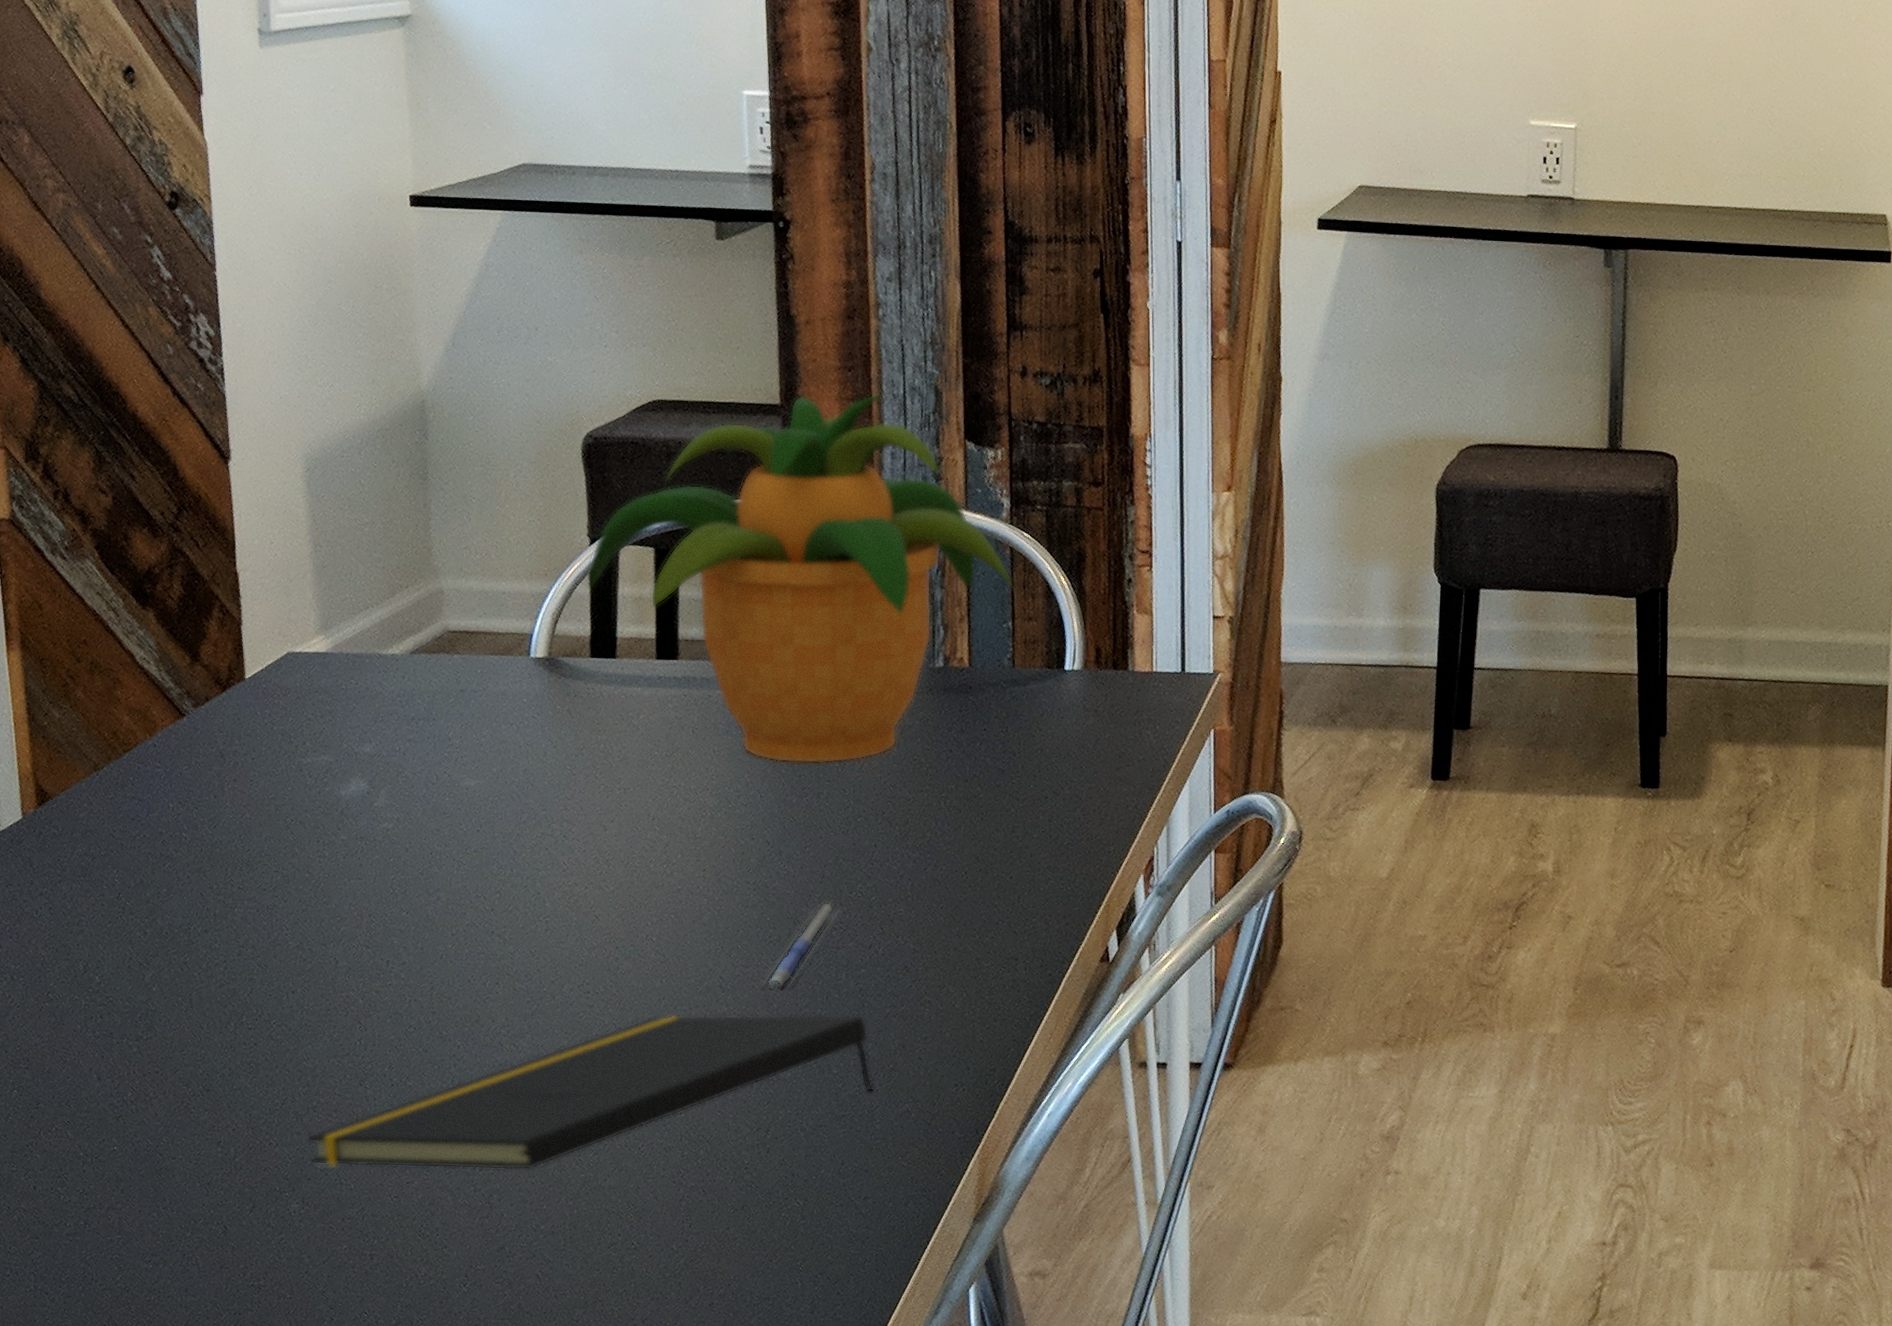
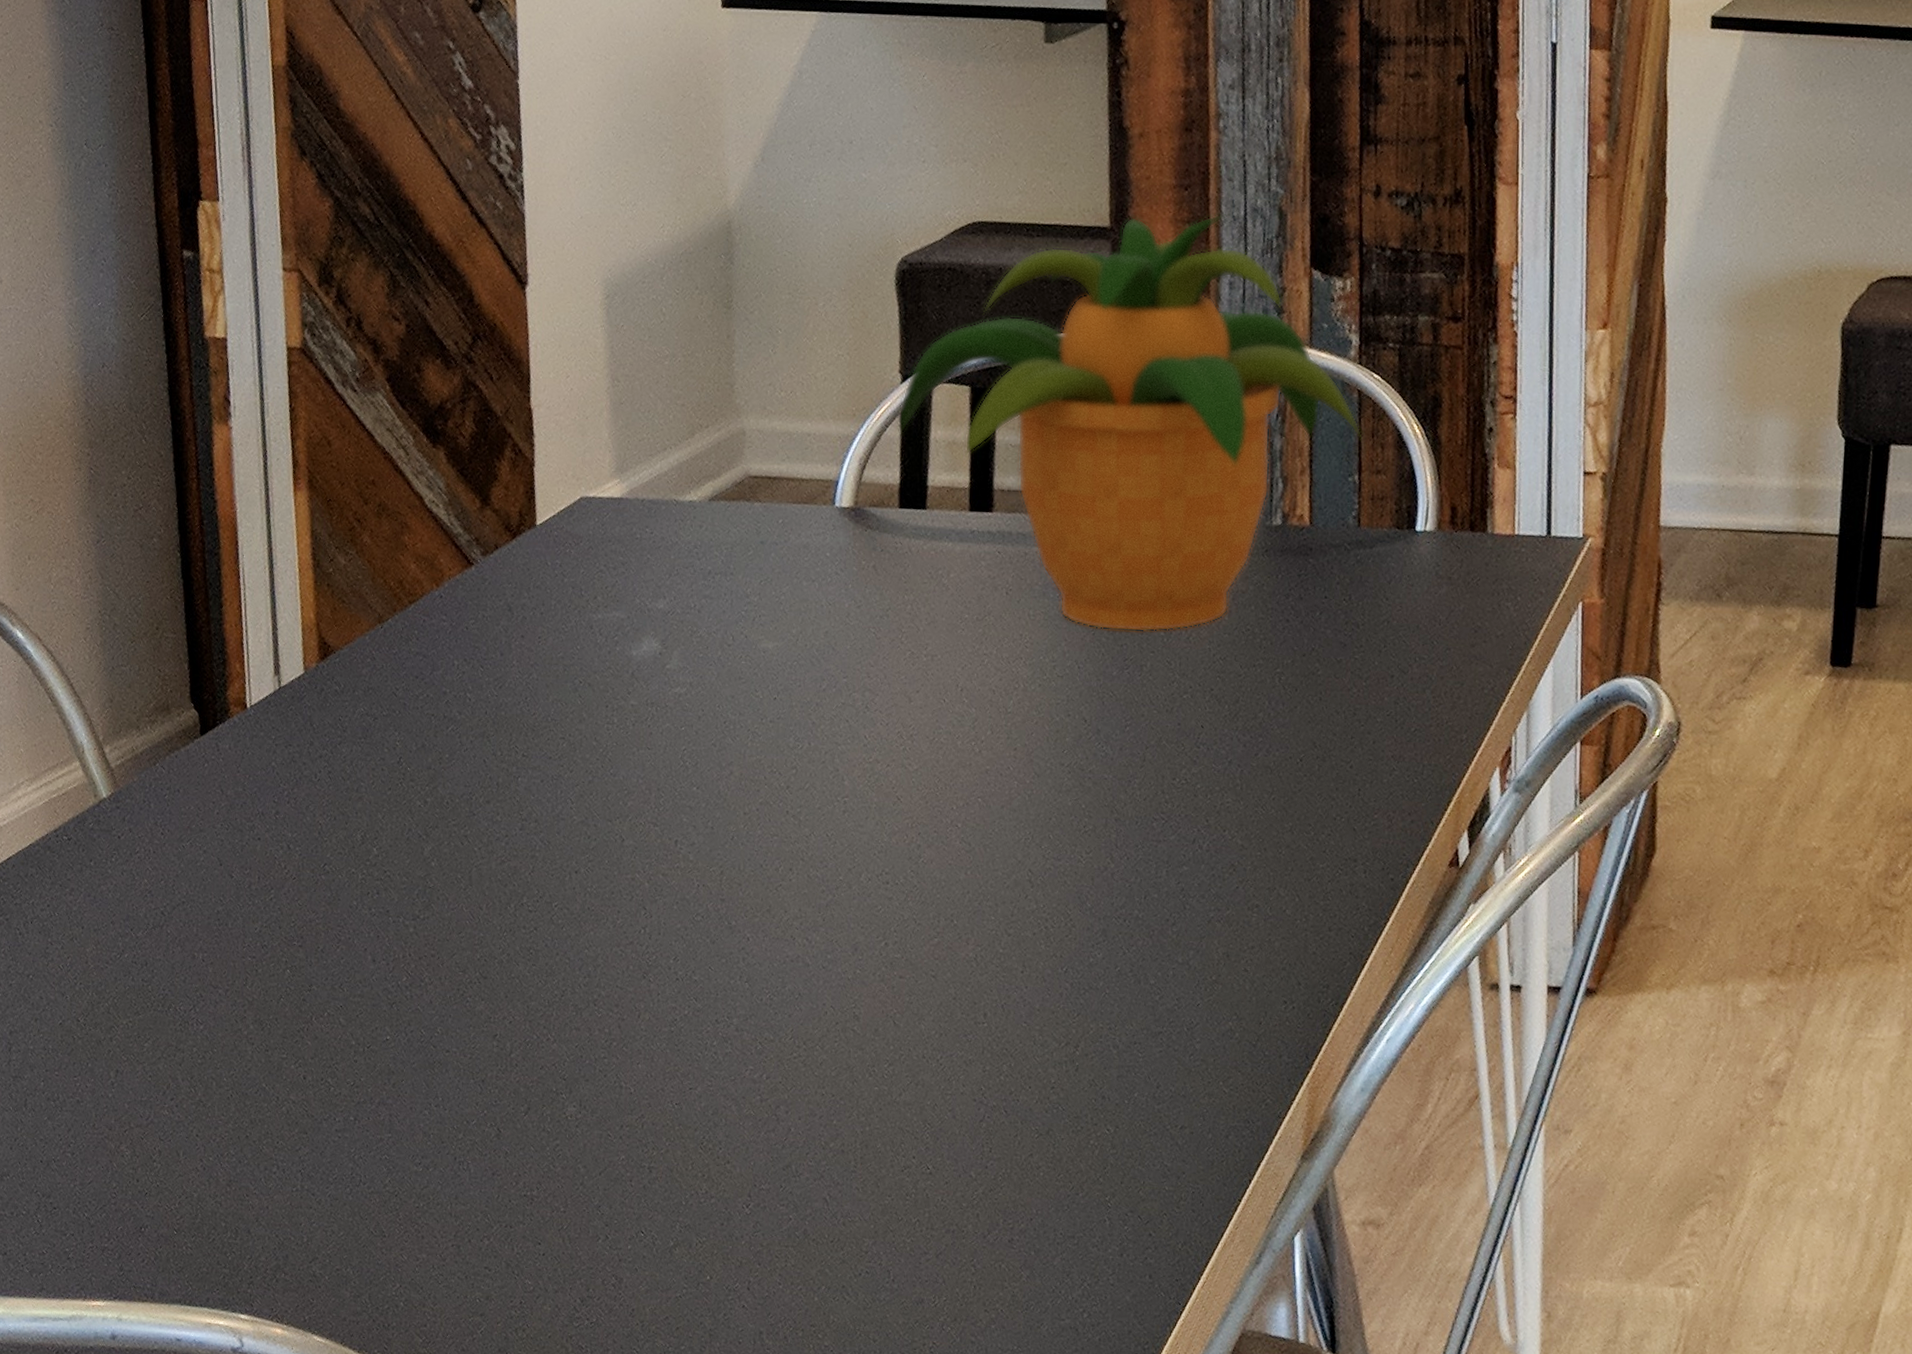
notepad: present [306,1014,874,1171] -> none [586,910,1195,1080]
pen: present [761,902,840,987] -> none [1074,788,1162,884]

